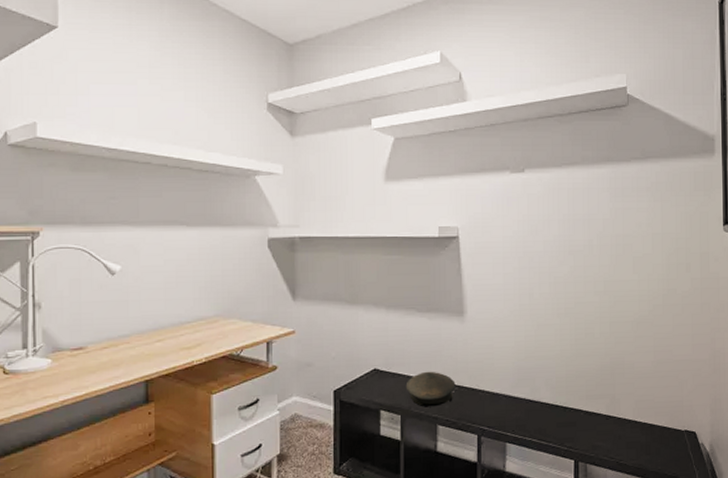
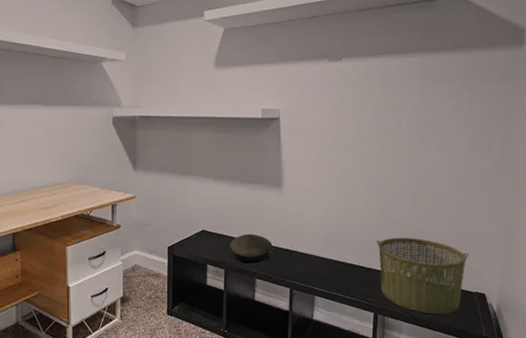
basket: none [573,369,675,459] -> present [377,237,469,314]

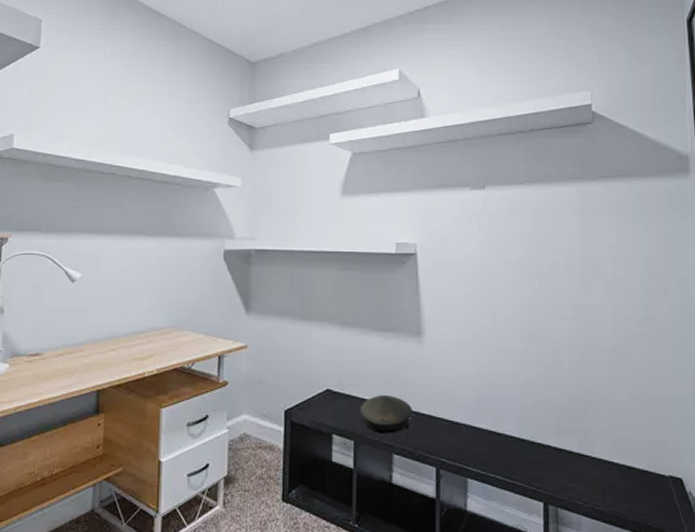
basket: present [377,237,469,314] -> none [540,402,656,506]

